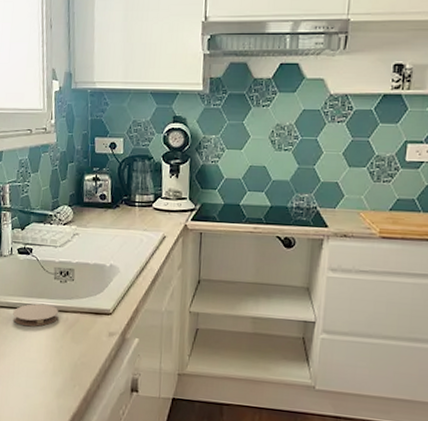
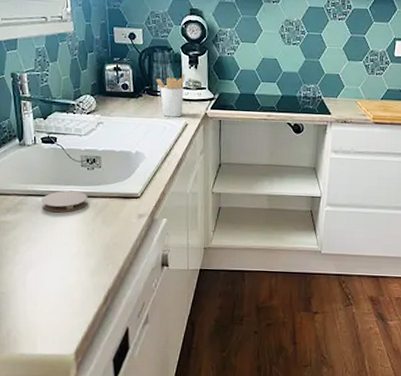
utensil holder: none [134,183,166,229] -> present [155,73,186,117]

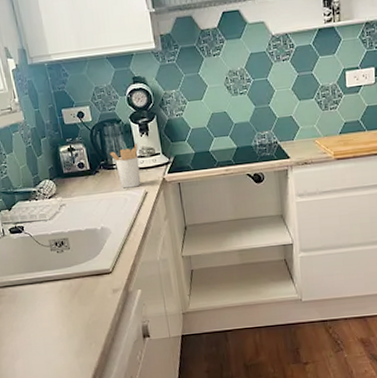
coaster: present [41,190,88,213] -> none [18,275,63,300]

